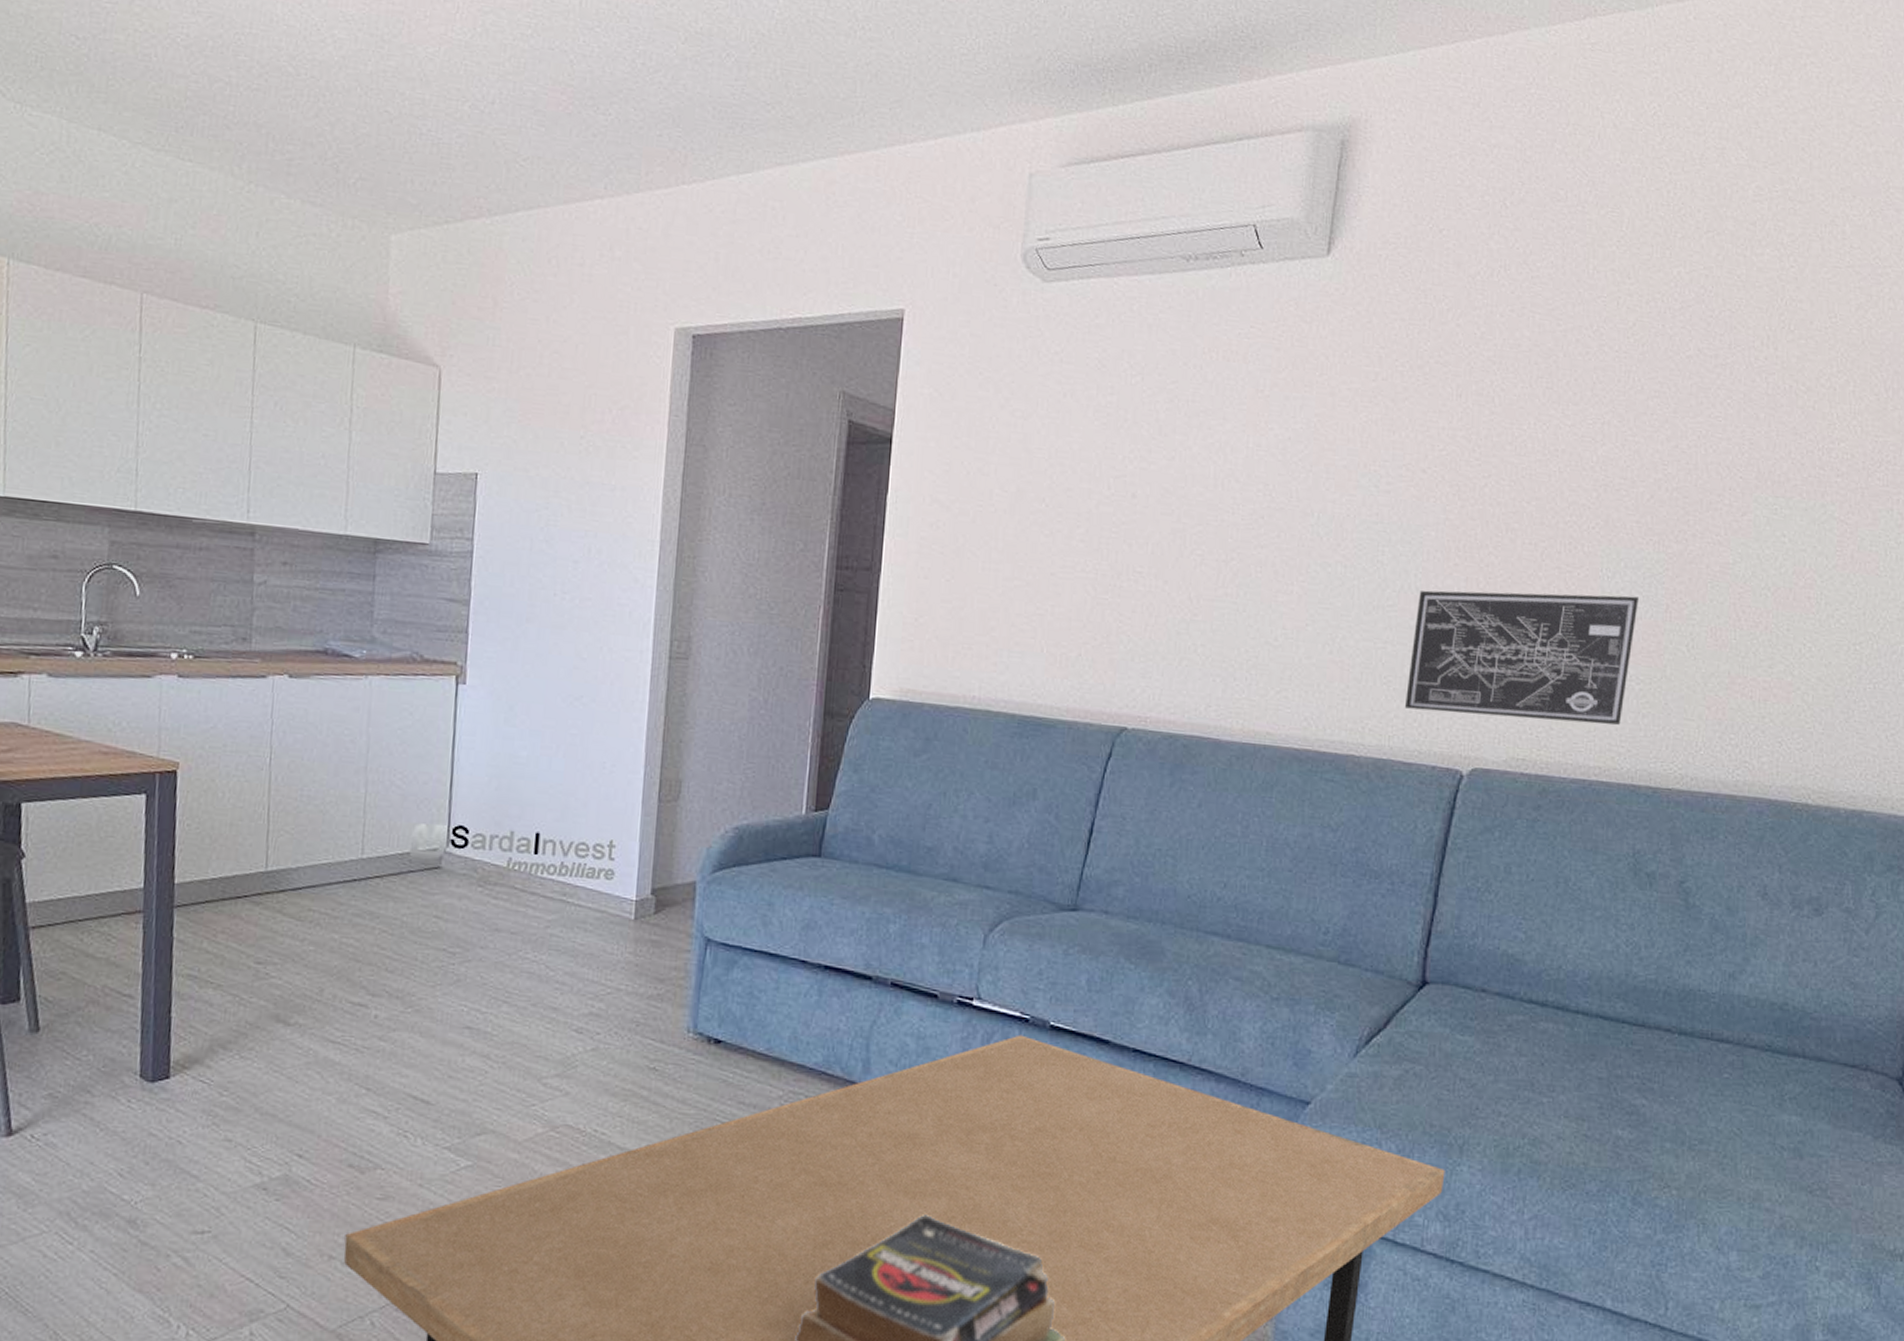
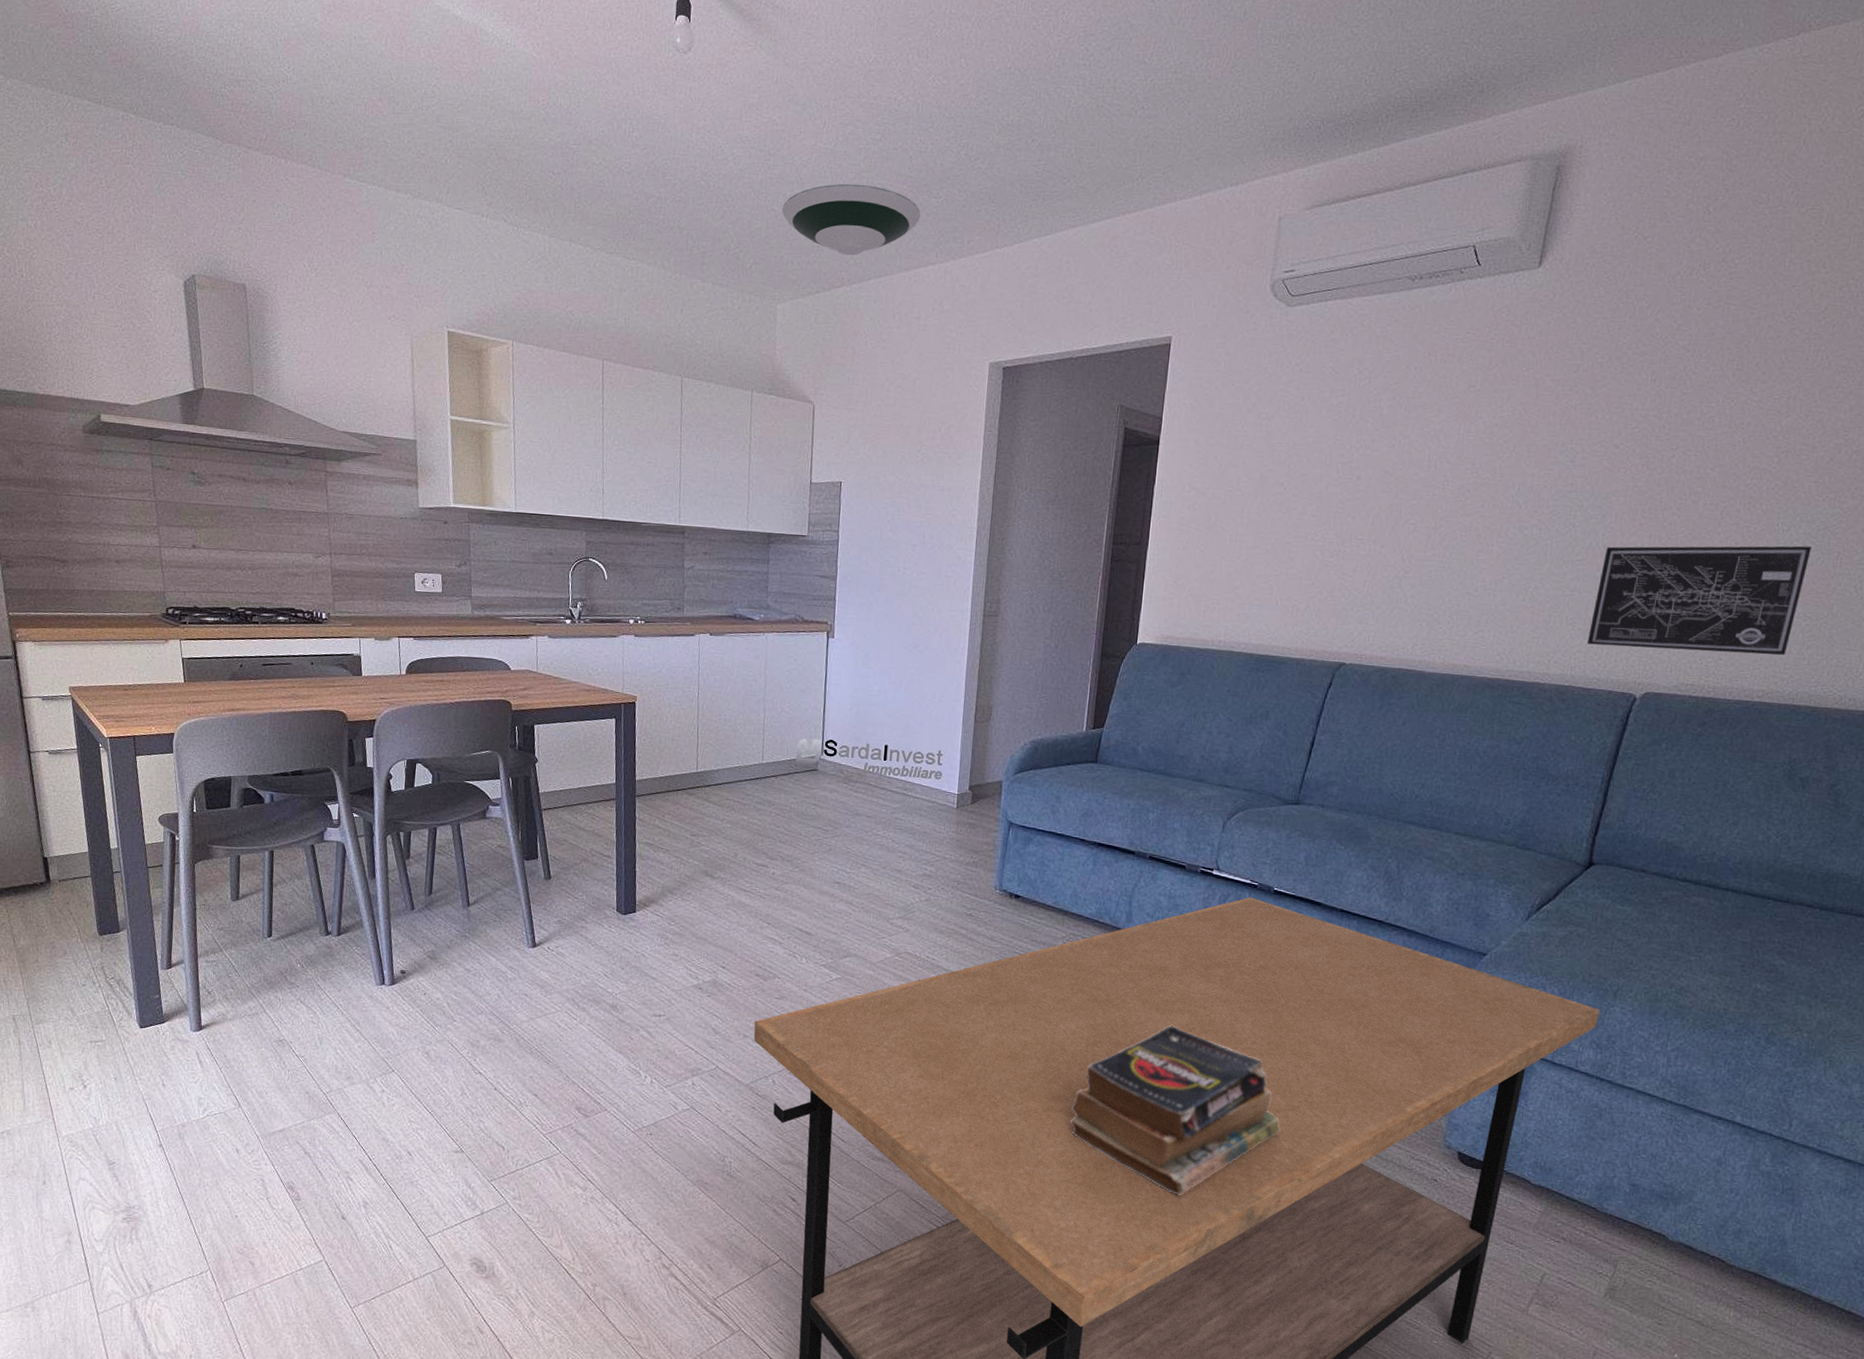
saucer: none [398,86,585,180] -> present [782,183,921,256]

